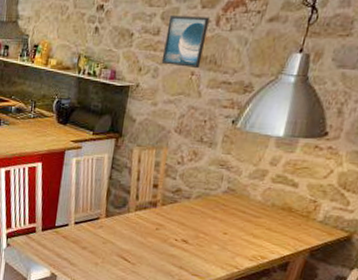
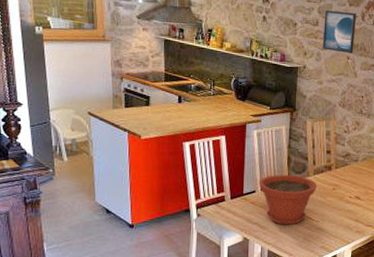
plant pot: none [72,208,138,265] -> present [258,174,318,225]

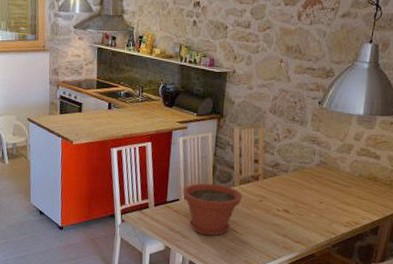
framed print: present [322,10,357,54] -> none [253,11,293,57]

